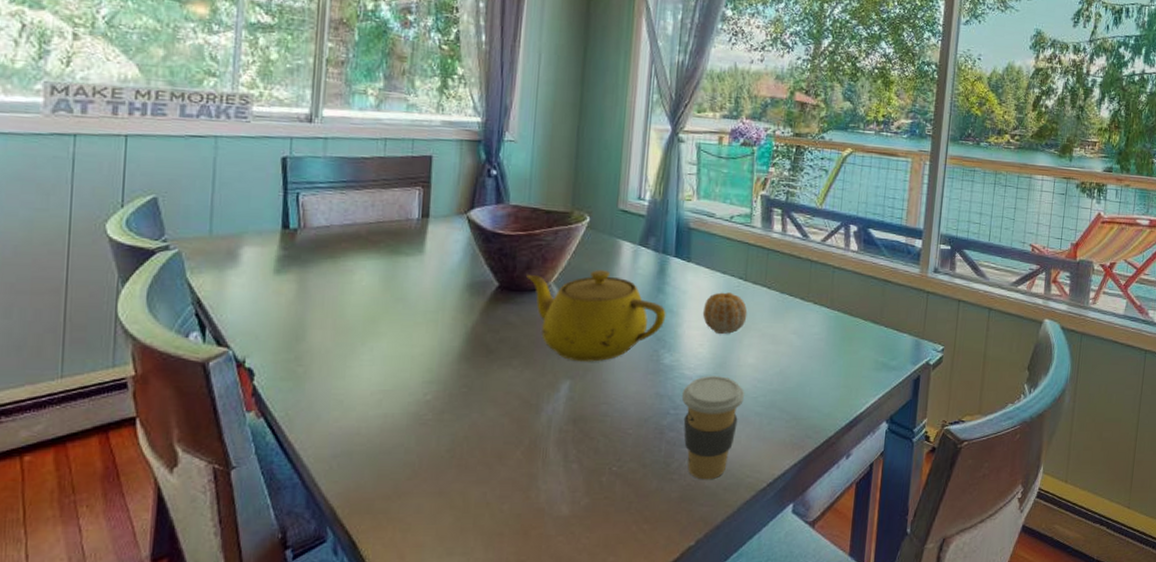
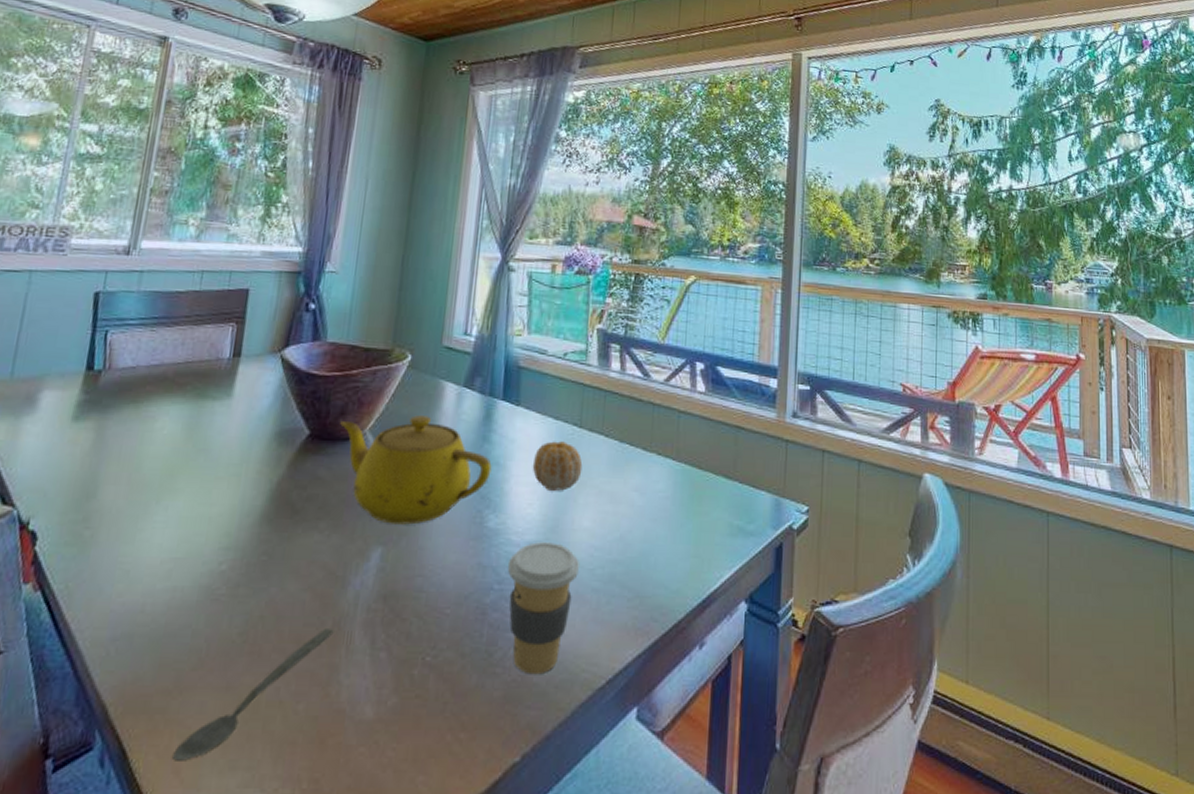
spoon: none [396,446,531,549] -> present [171,629,334,761]

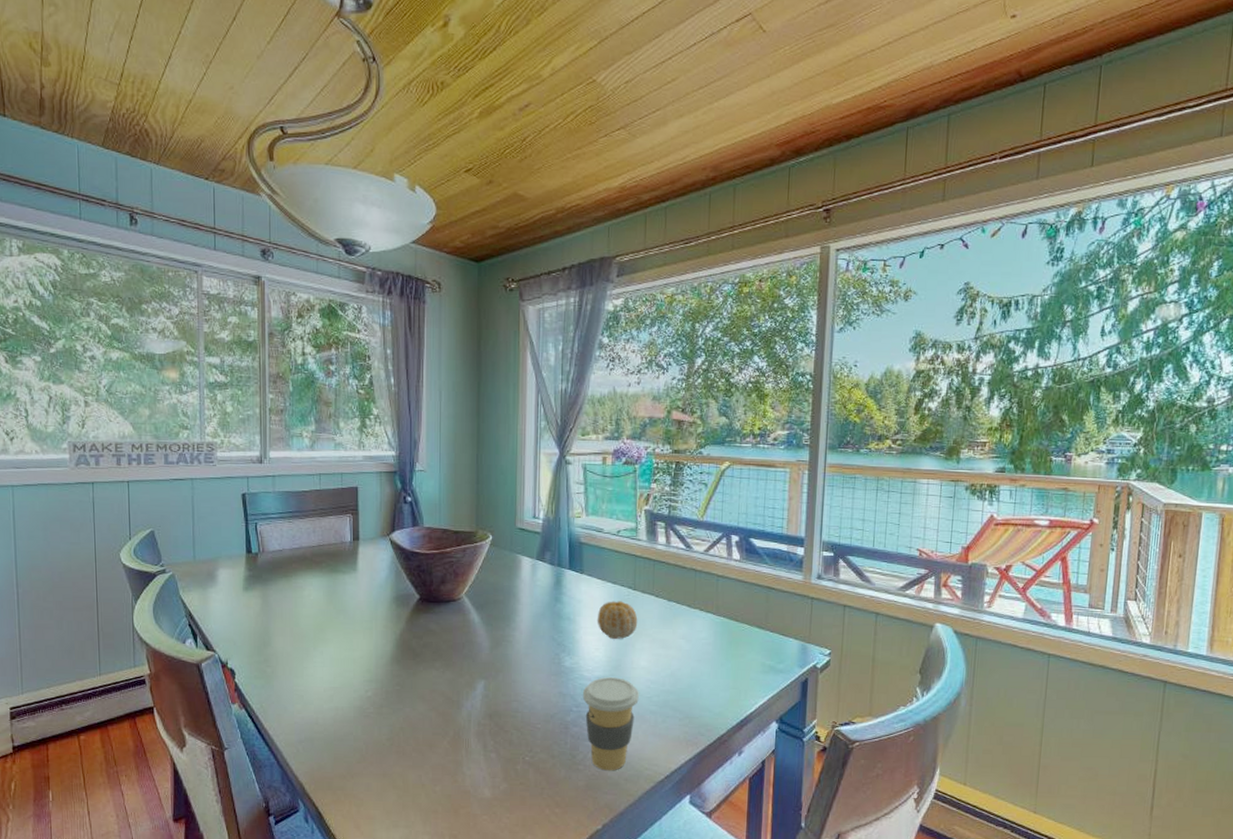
spoon: present [171,629,334,761] -> none [352,737,455,821]
teapot: present [340,415,492,525] -> none [442,583,564,664]

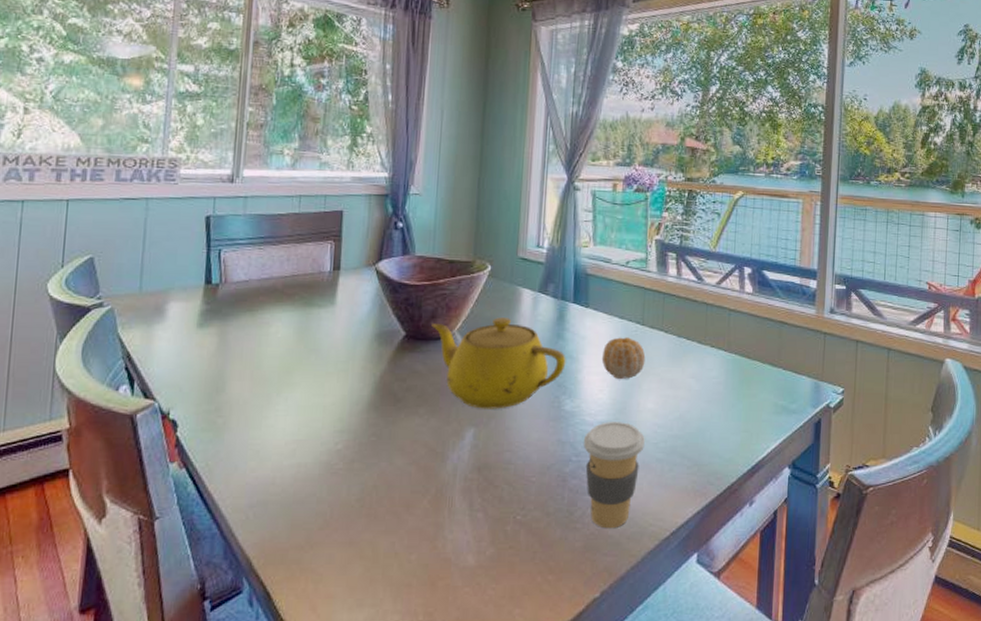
teapot: none [442,583,564,664] -> present [432,317,566,409]

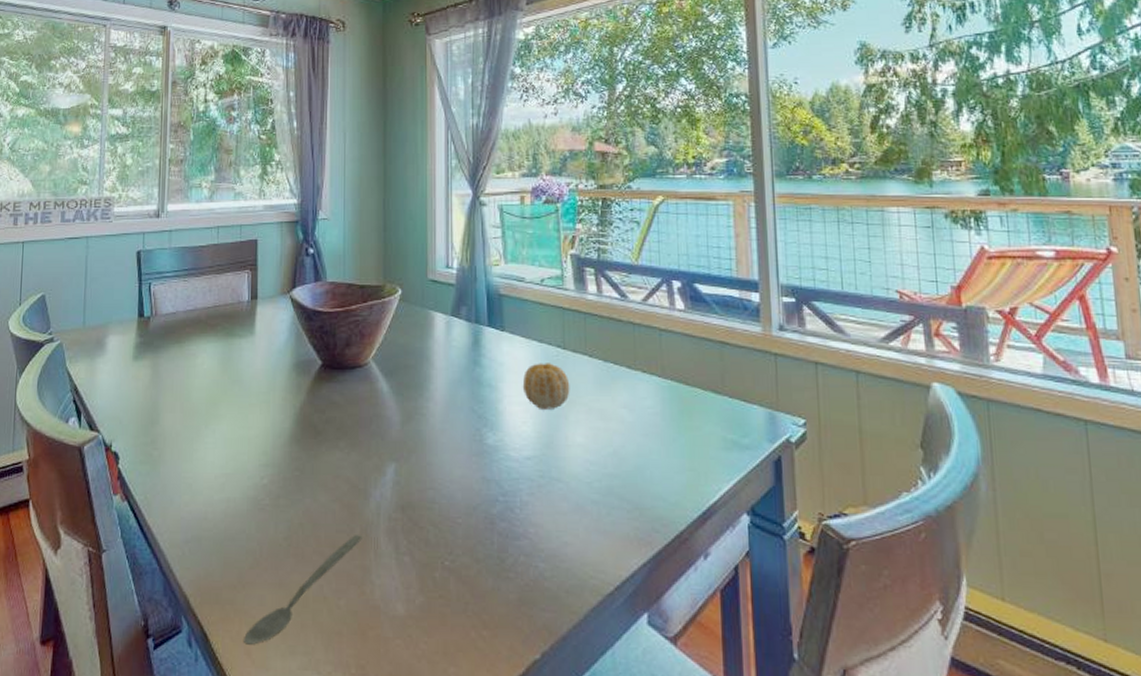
spoon: none [308,495,437,601] -> present [242,535,362,645]
teapot: present [432,317,566,409] -> none [347,344,485,443]
coffee cup: present [583,422,645,529] -> none [509,457,577,580]

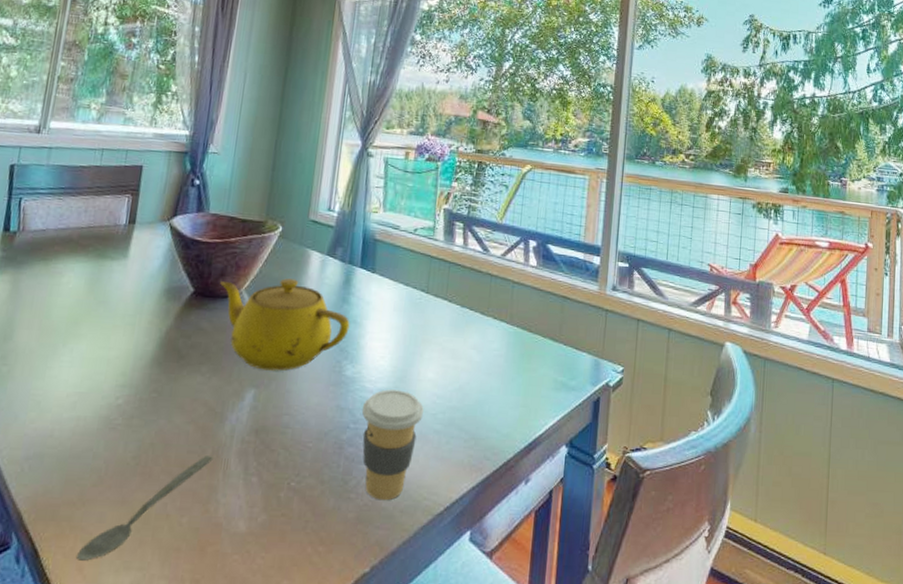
teapot: none [347,344,485,443] -> present [220,278,350,371]
coffee cup: none [509,457,577,580] -> present [362,389,424,501]
fruit: present [522,363,570,409] -> none [384,304,428,347]

